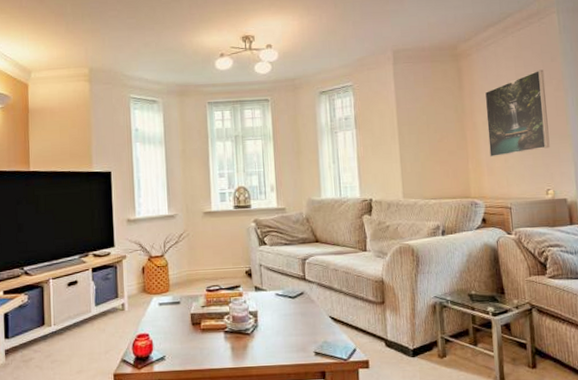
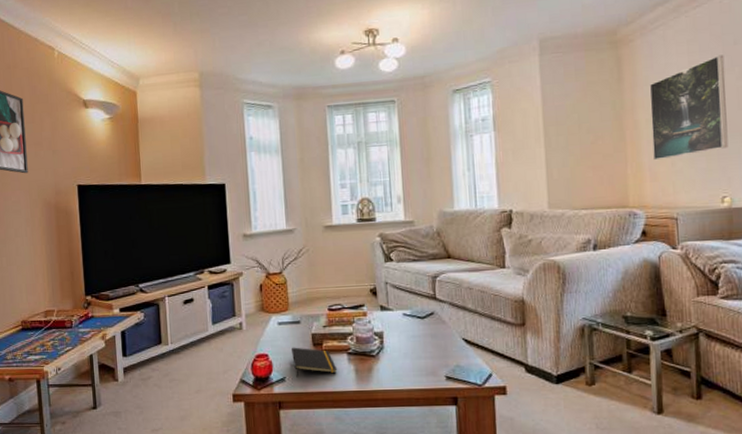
notepad: none [171,326,214,356] -> present [291,347,337,378]

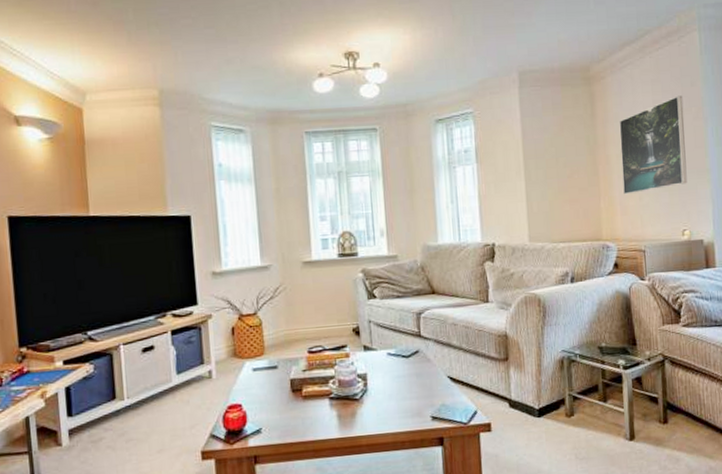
notepad: present [291,347,337,378] -> none [267,394,318,428]

